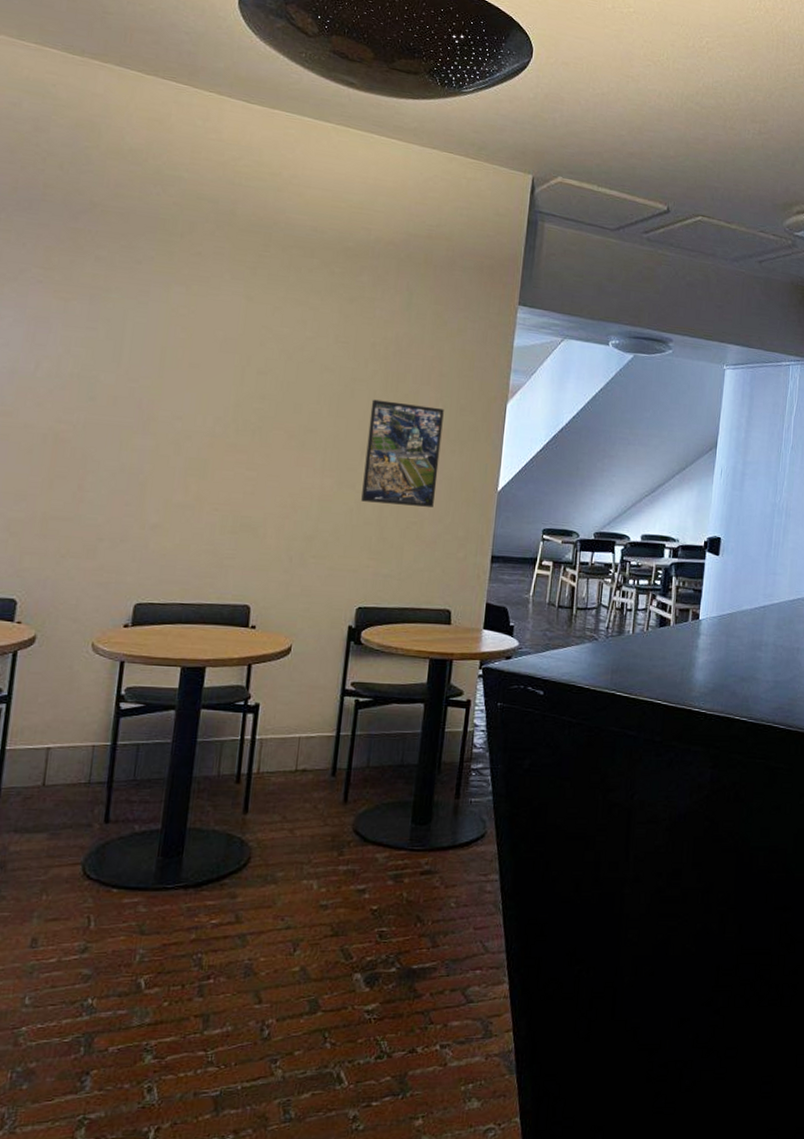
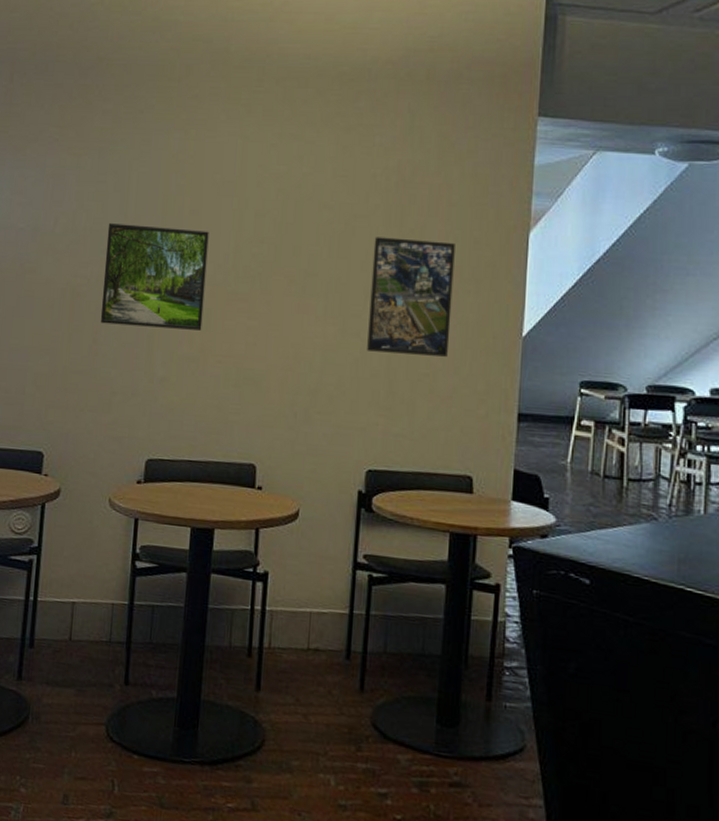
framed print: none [87,370,209,480] -> present [100,223,209,331]

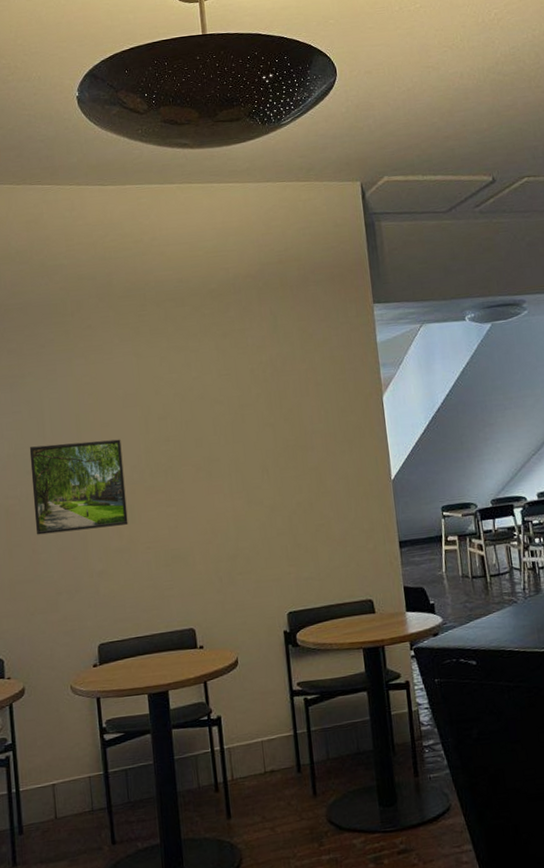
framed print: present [367,237,455,357] -> none [261,415,336,515]

